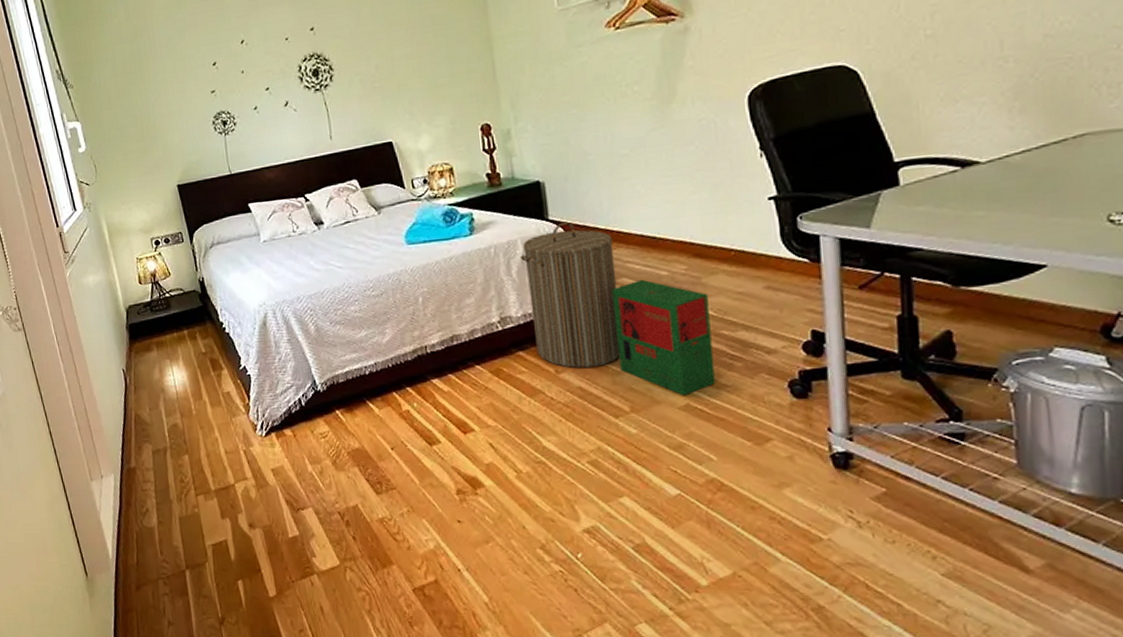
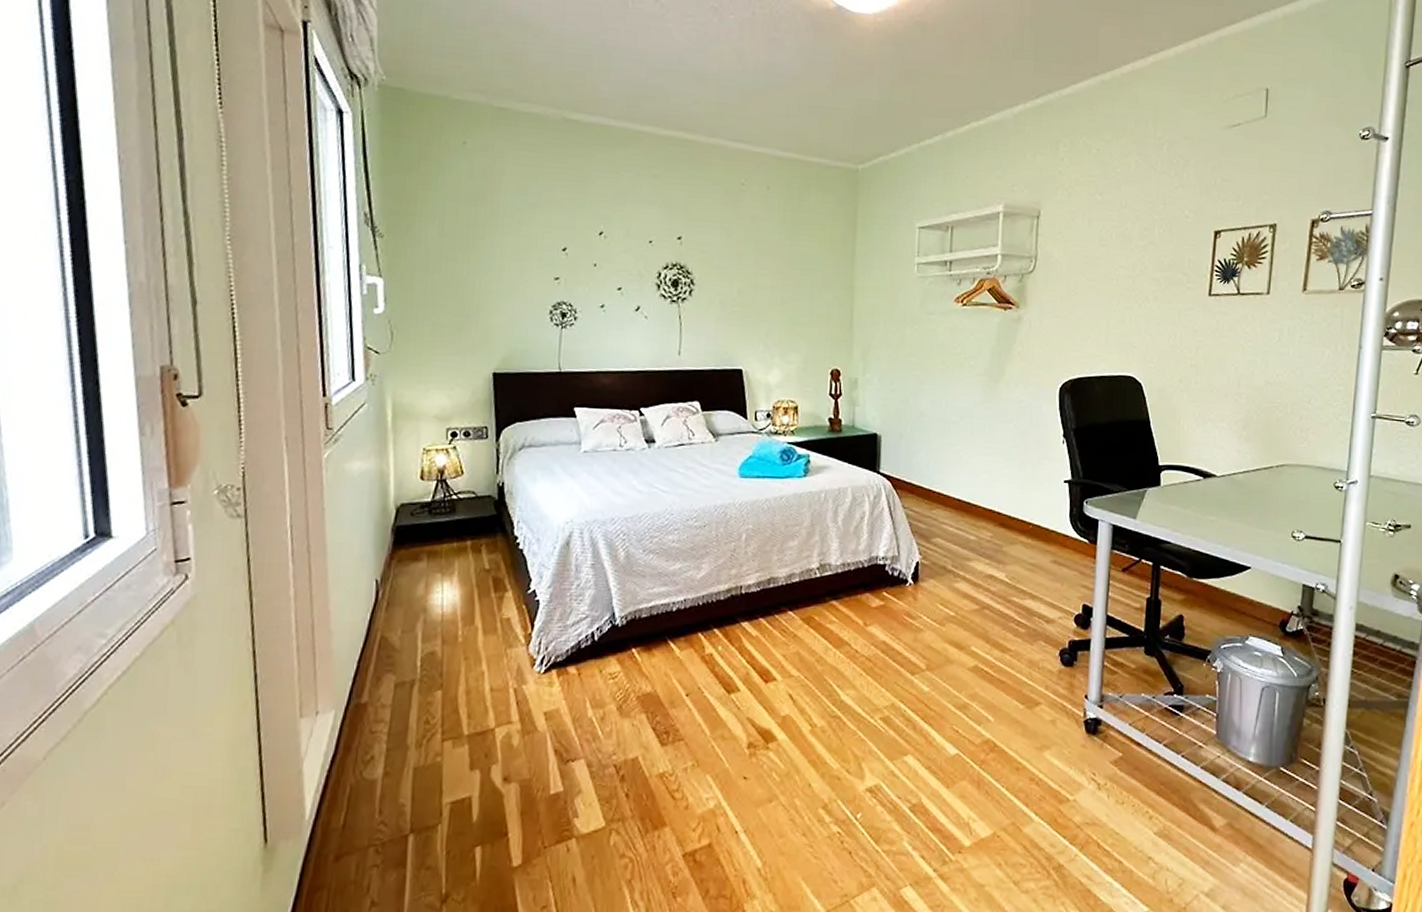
laundry hamper: present [520,221,621,368] -> none [848,476,933,623]
cardboard box: present [611,279,716,396] -> none [923,541,1006,657]

